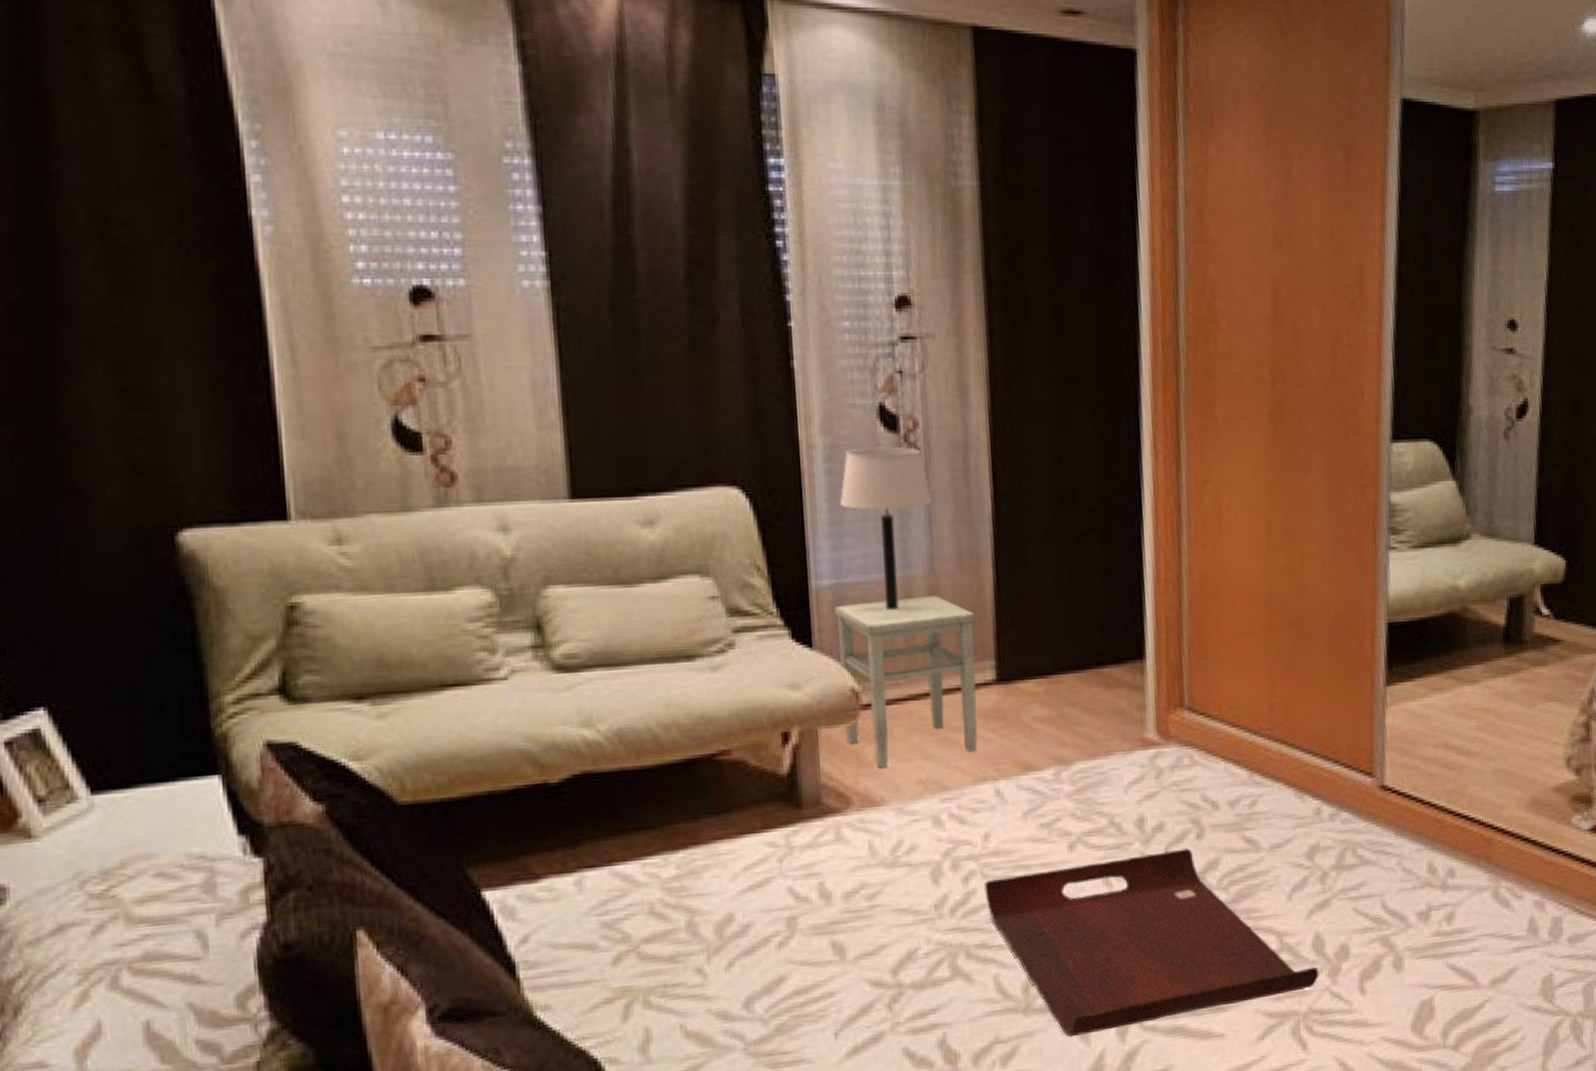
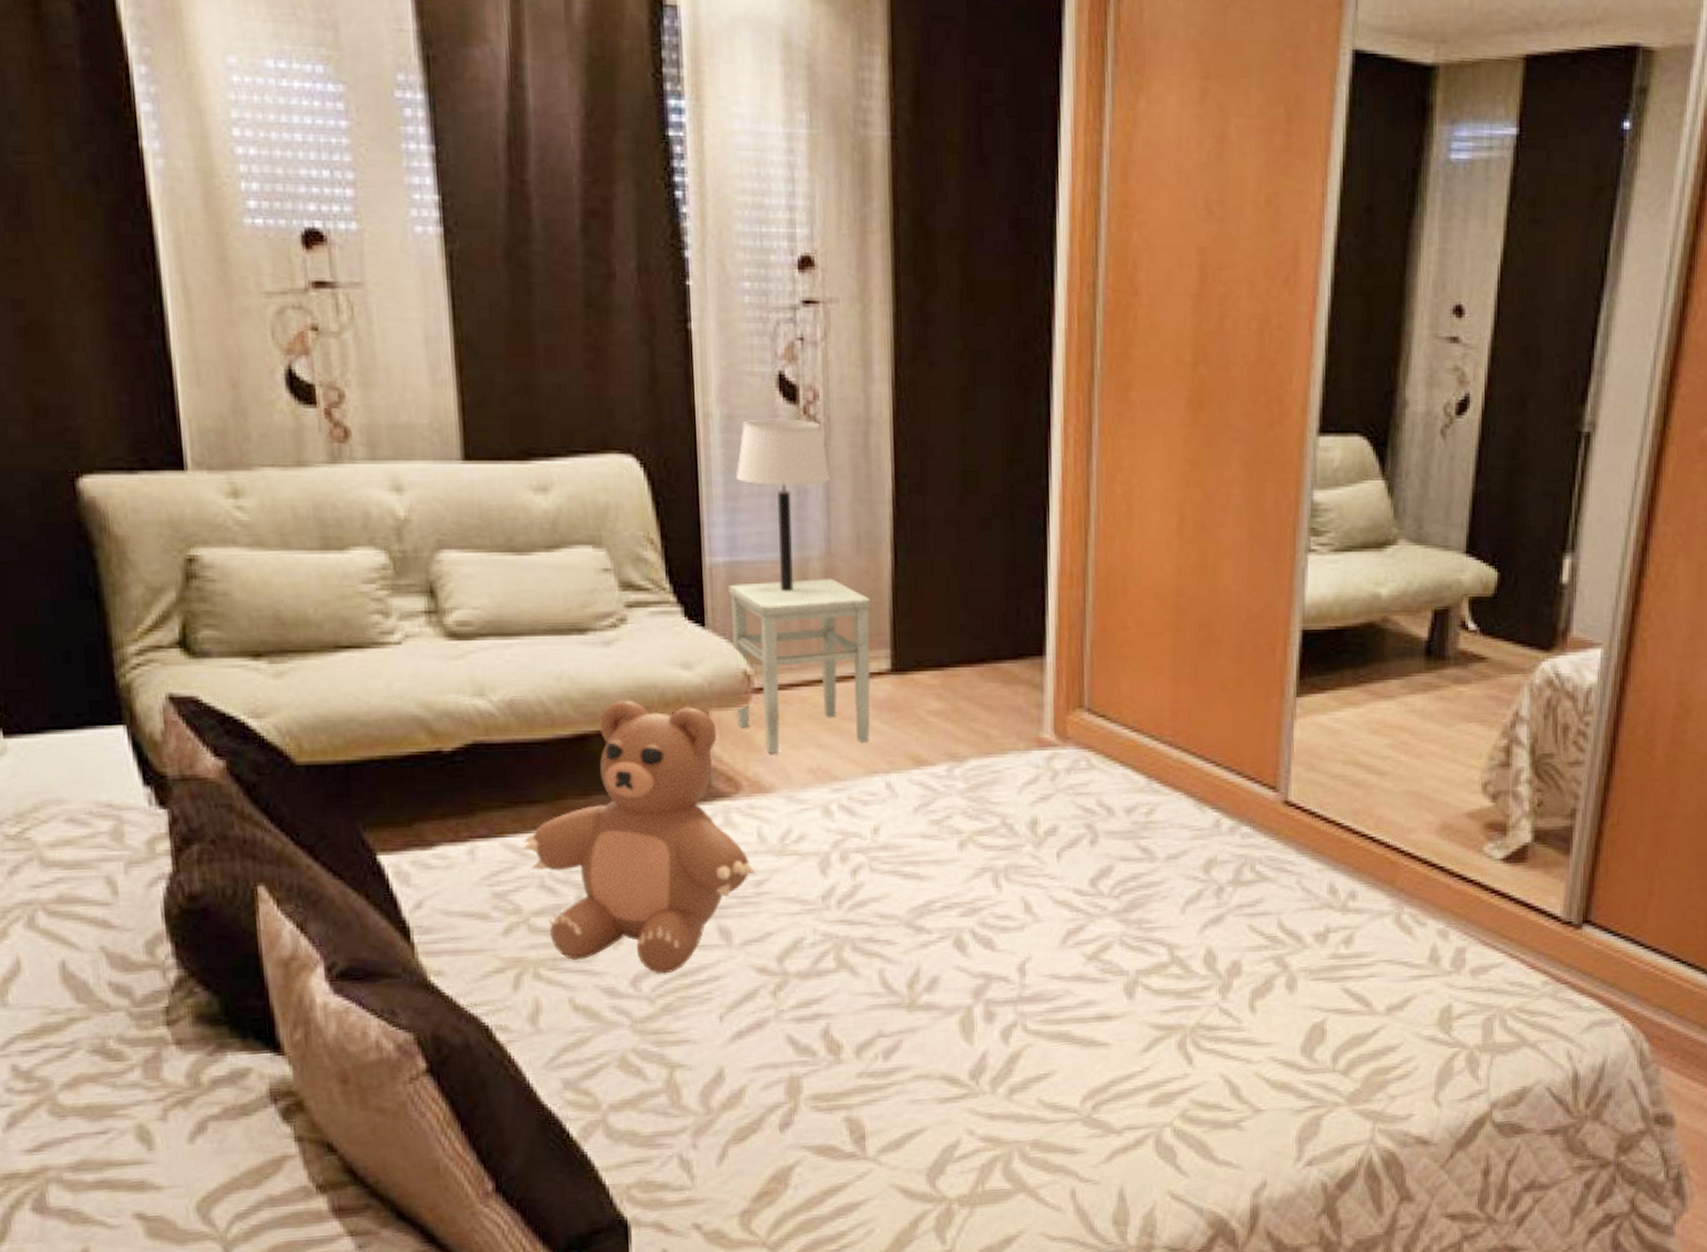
teddy bear: none [631,722,867,994] -> present [522,700,755,974]
serving tray: present [984,848,1319,1037] -> none [872,853,1209,1035]

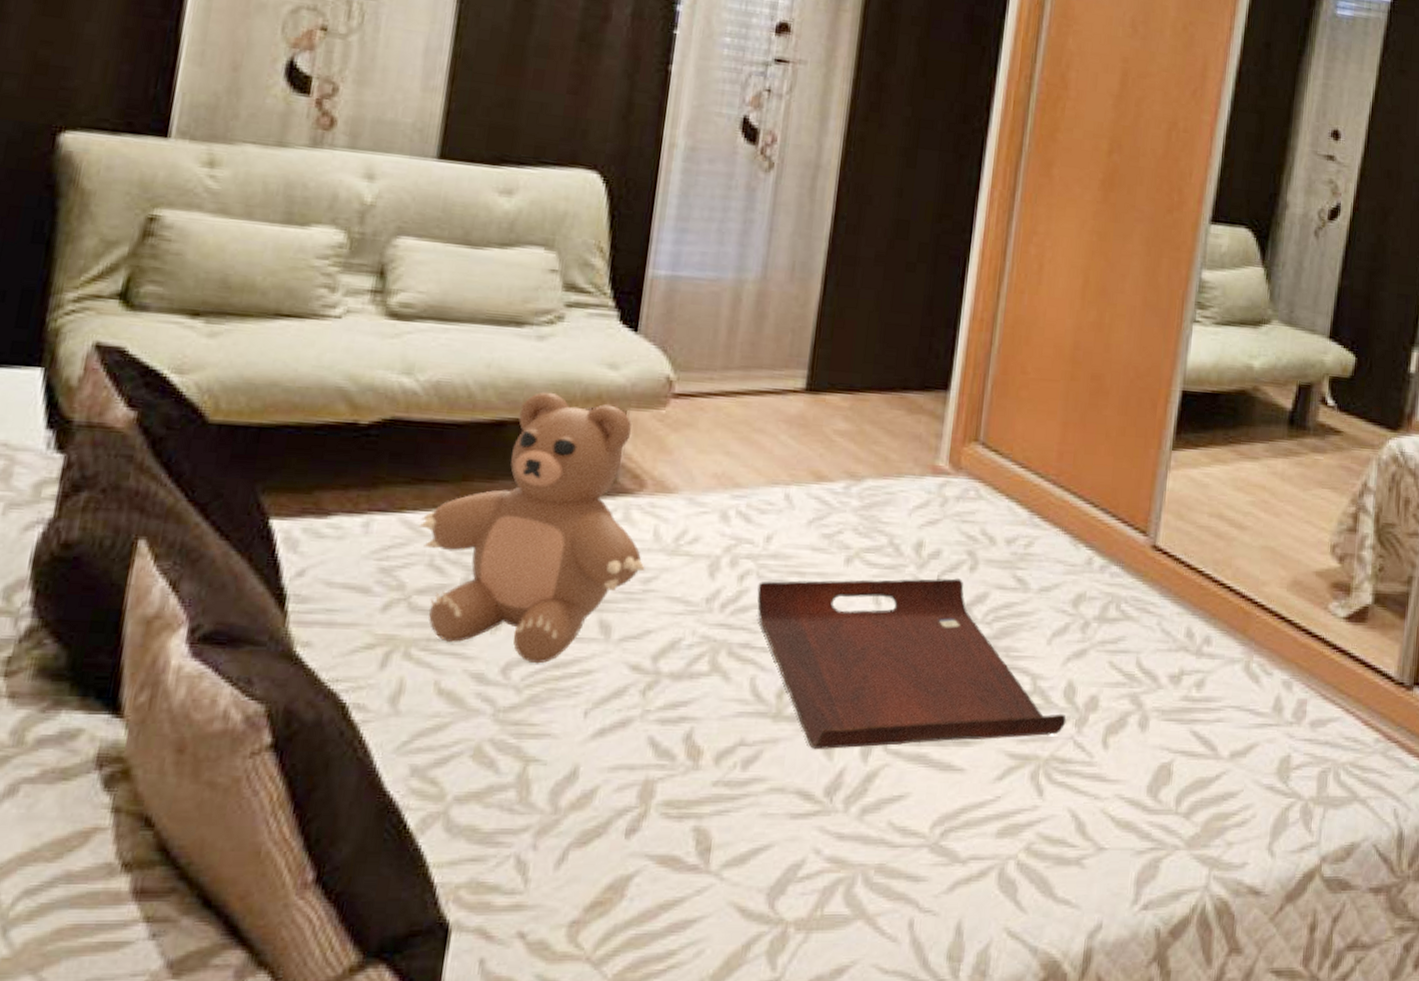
stool: present [728,578,872,754] -> none [652,296,797,457]
table lamp: present [735,420,832,592] -> none [689,154,777,309]
serving tray: none [872,853,1209,1035] -> present [757,578,1066,749]

